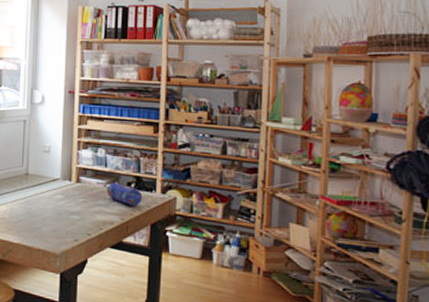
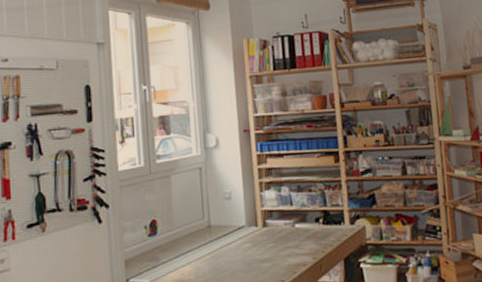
pencil case: present [106,182,142,206] -> none [294,220,332,243]

